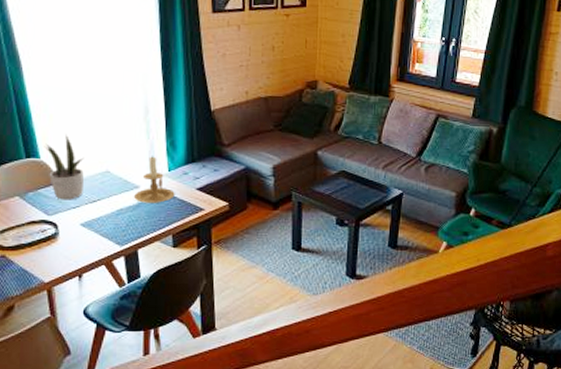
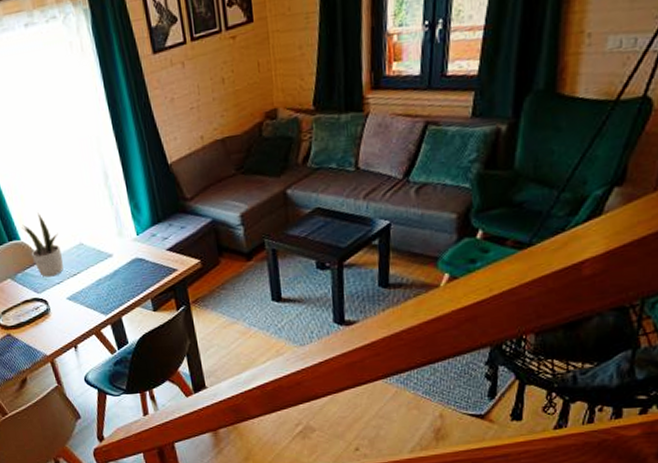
candle holder: present [134,156,175,203] -> none [109,222,147,271]

